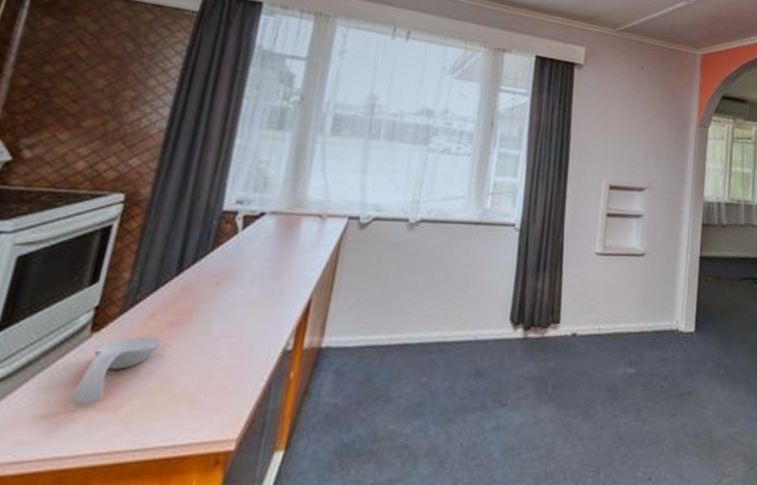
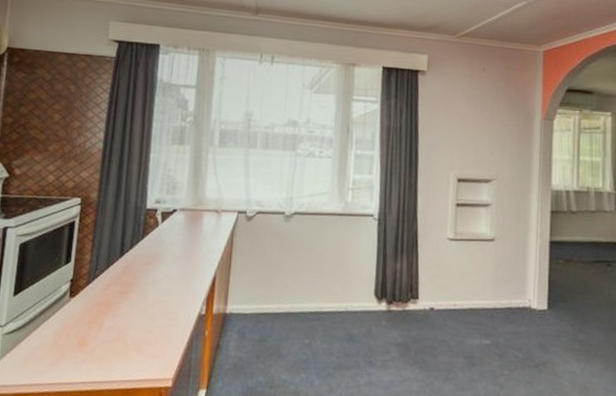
spoon rest: present [69,336,162,405] -> none [62,301,116,348]

